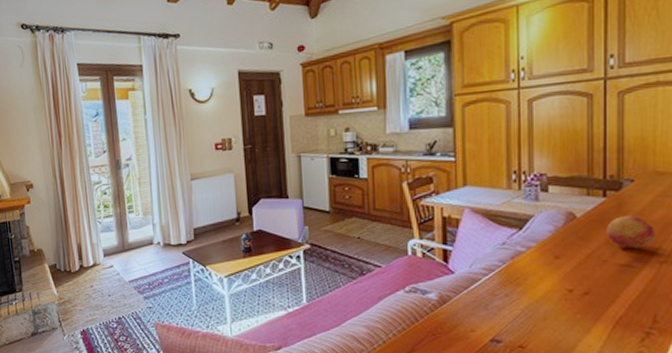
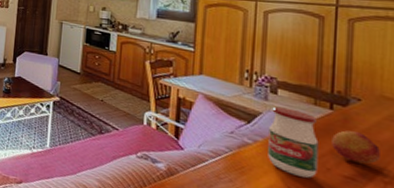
jar: none [542,204,594,275] -> present [268,106,319,179]

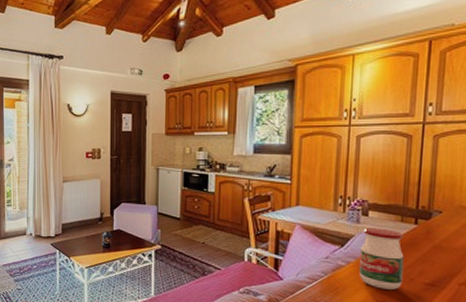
fruit: present [332,130,380,164] -> none [415,242,457,270]

